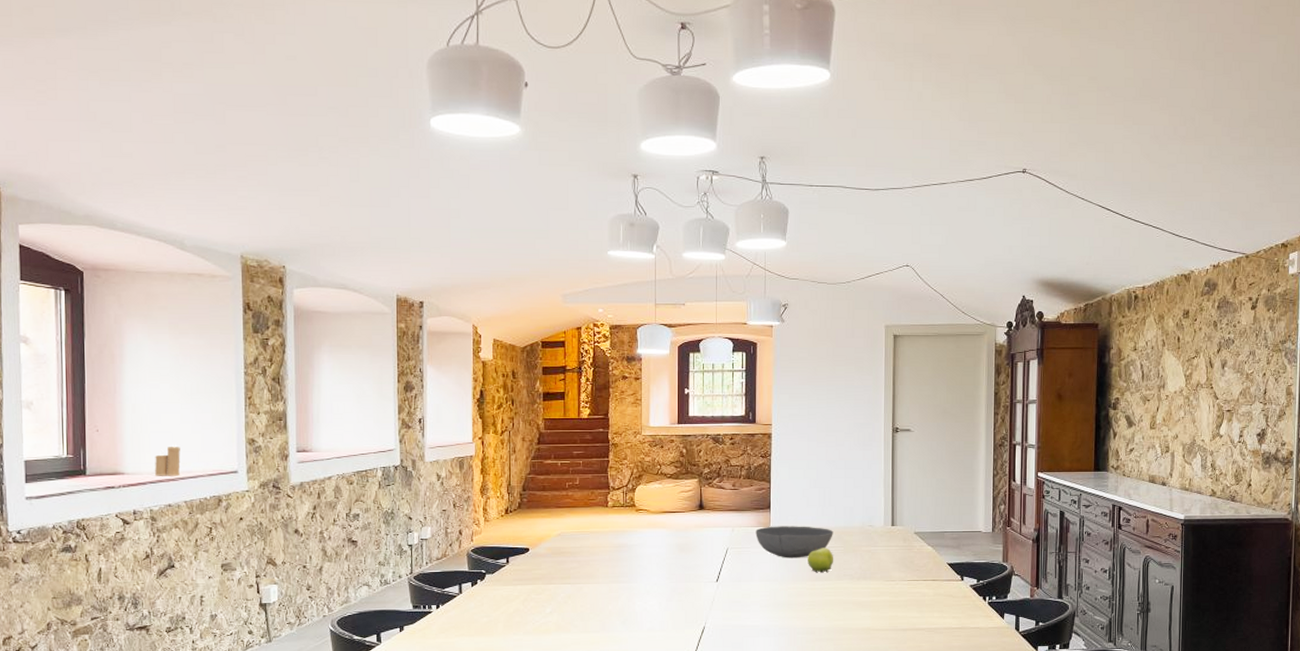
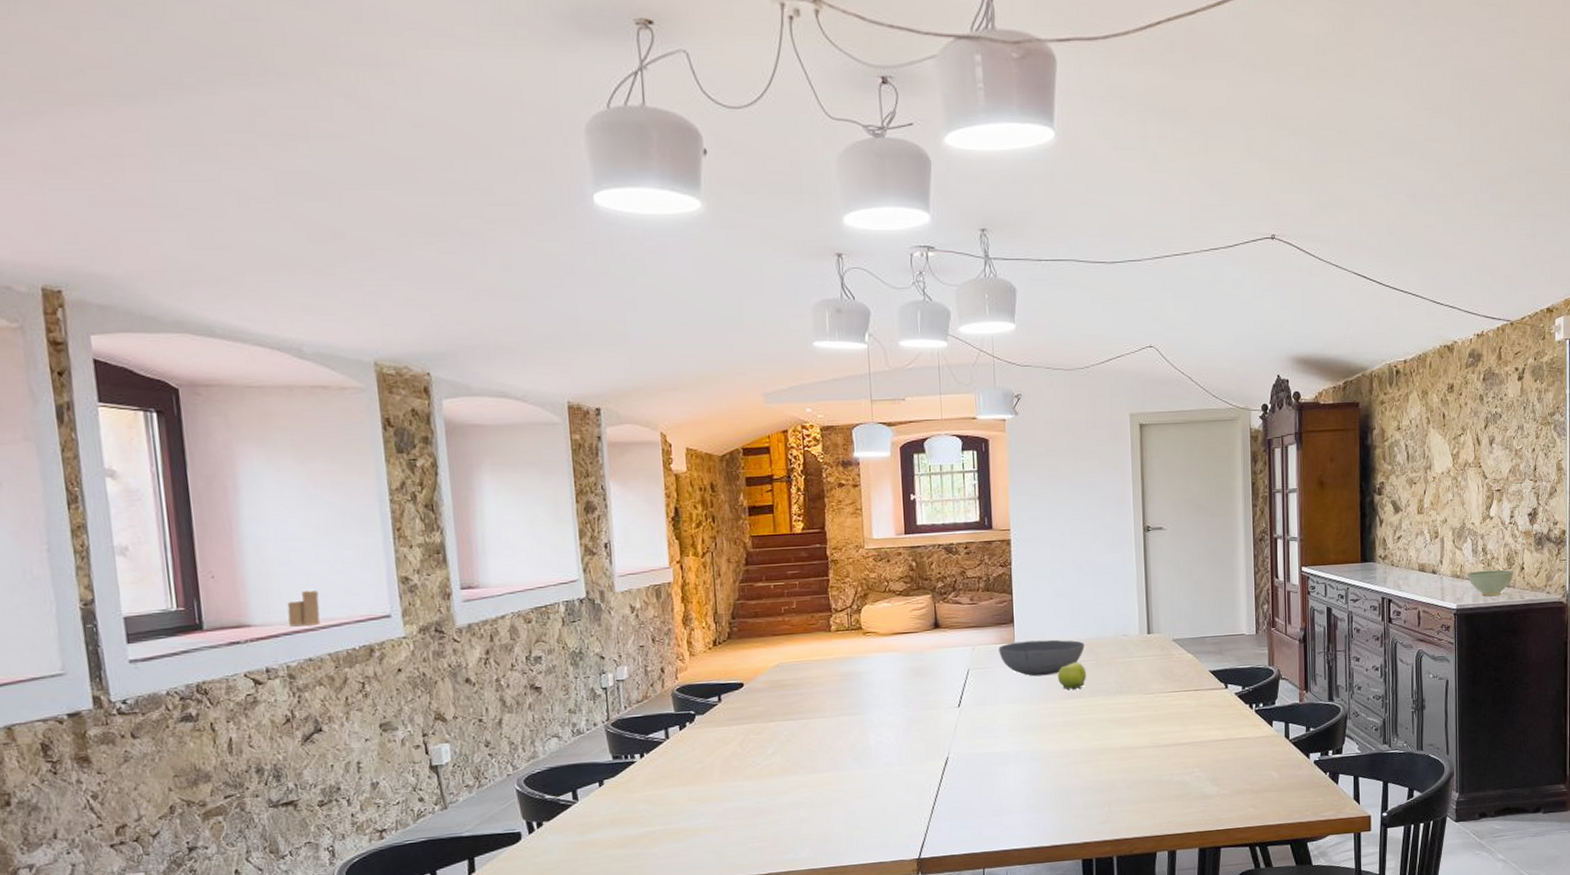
bowl: none [1195,485,1242,510] -> present [1466,569,1515,597]

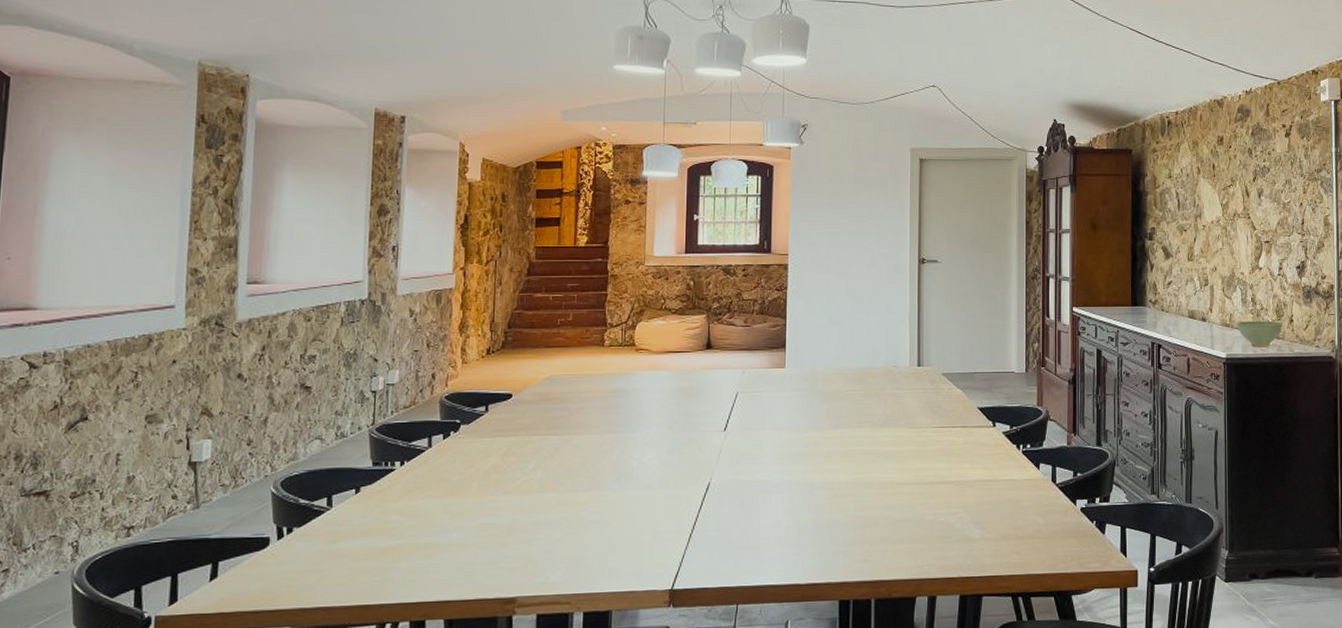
candle: present [287,587,320,627] -> none [74,273,108,312]
bowl: present [998,639,1085,677] -> none [769,367,854,404]
fruit: present [1058,662,1087,689] -> none [826,391,855,419]

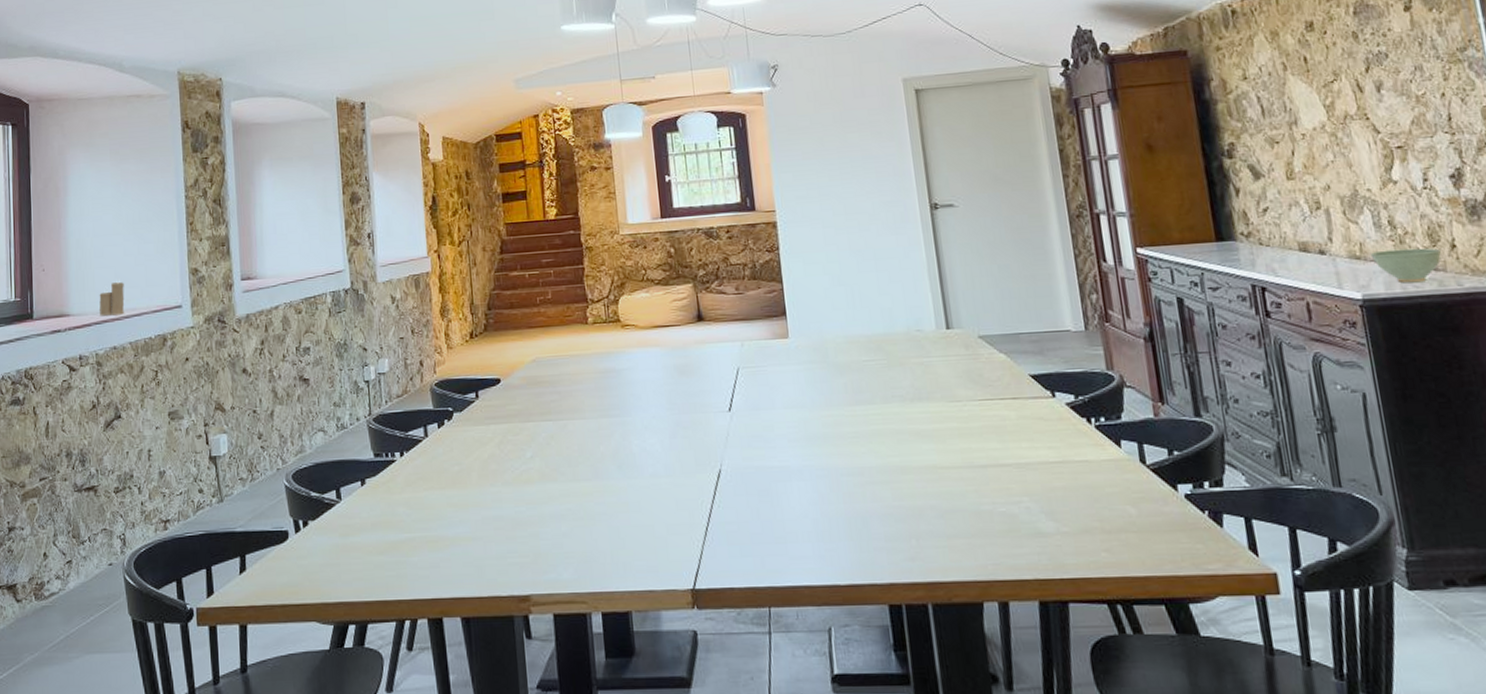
candle: none [74,273,108,312] -> present [99,278,125,316]

